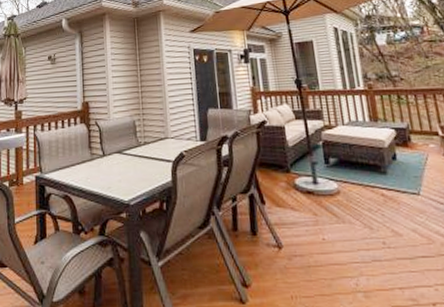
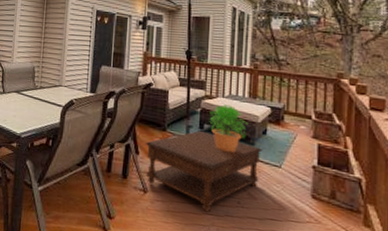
coffee table: none [269,166,400,260] -> present [145,130,263,212]
potted plant: none [334,133,376,186] -> present [210,104,248,153]

